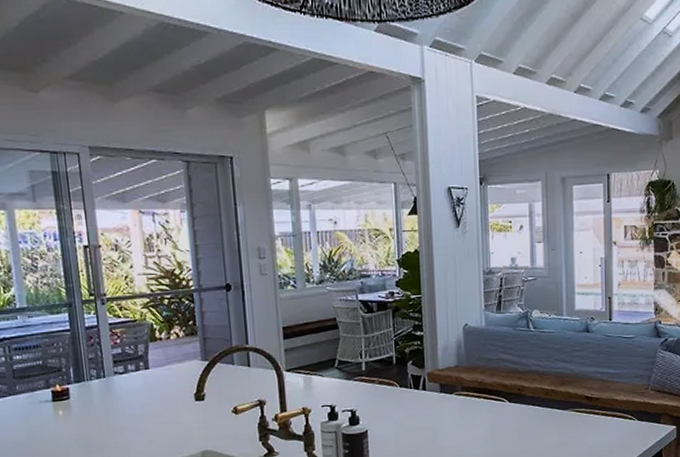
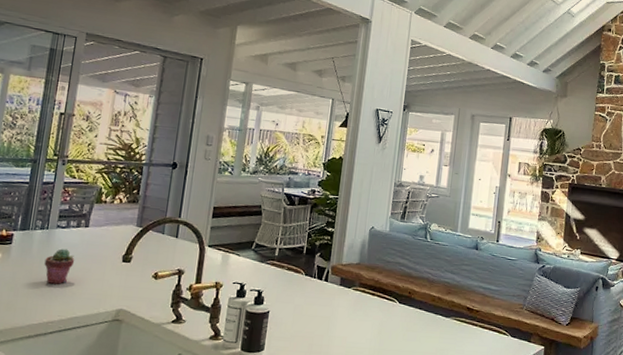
potted succulent: none [110,396,144,435] -> present [44,248,75,284]

